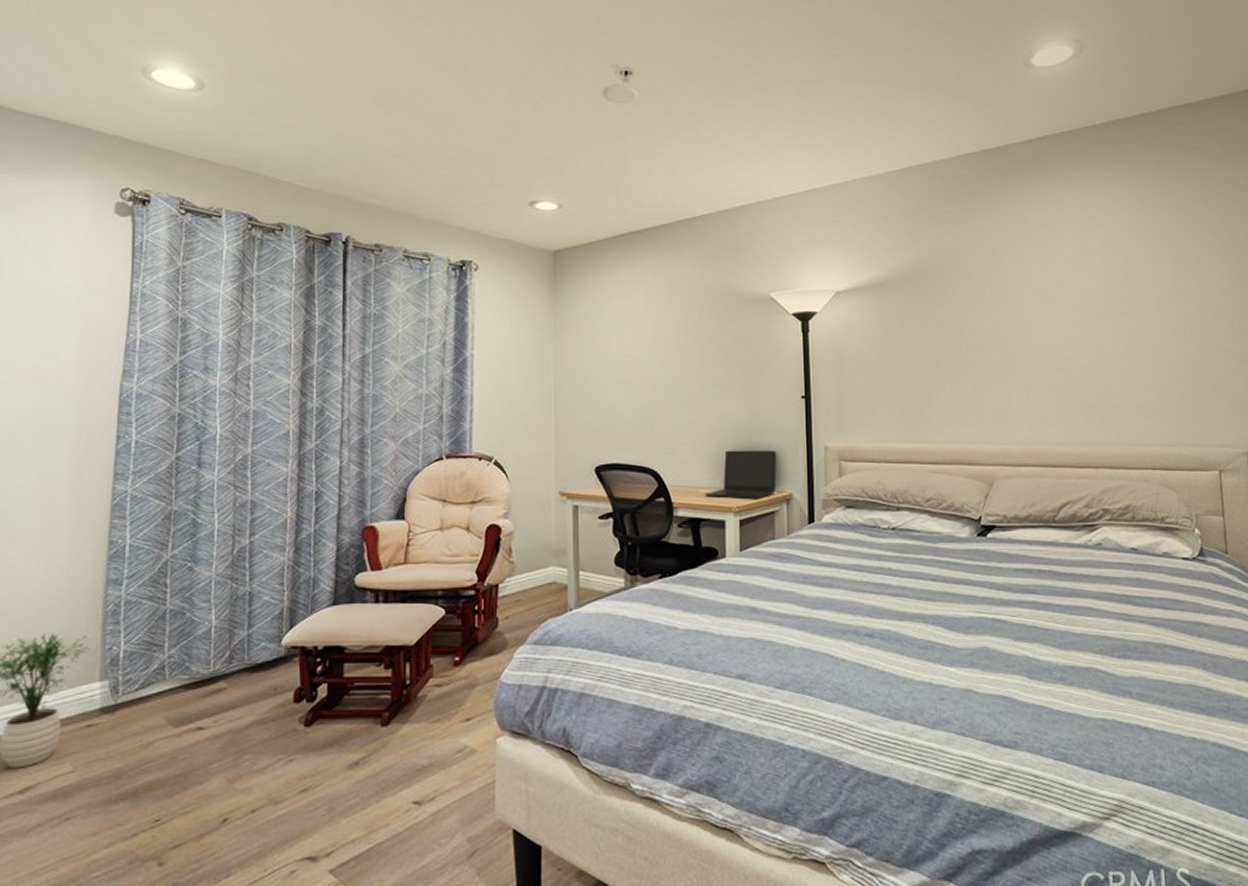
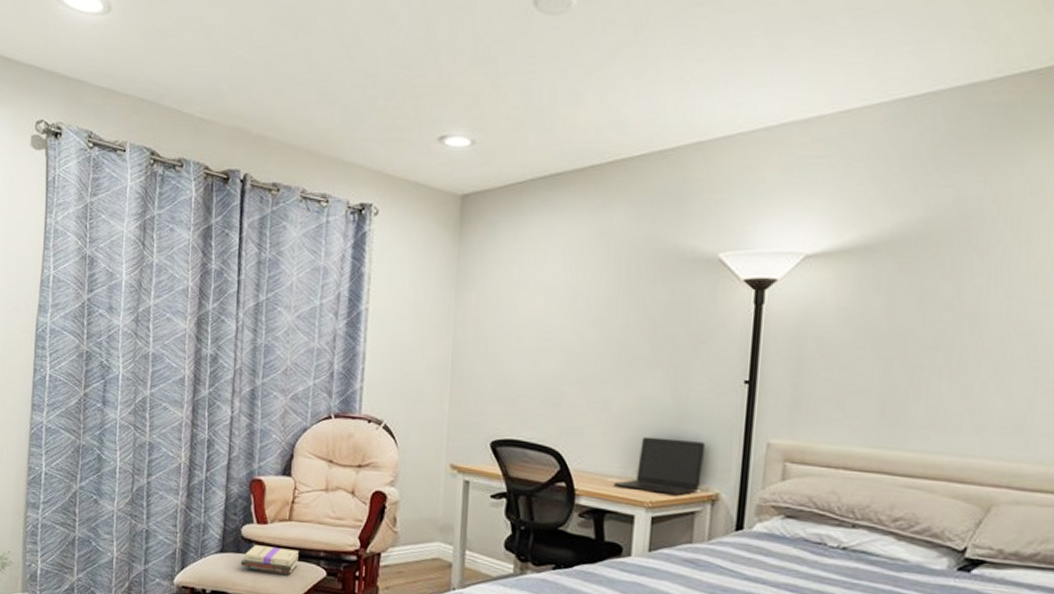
books: none [354,592,416,620] -> present [240,545,299,575]

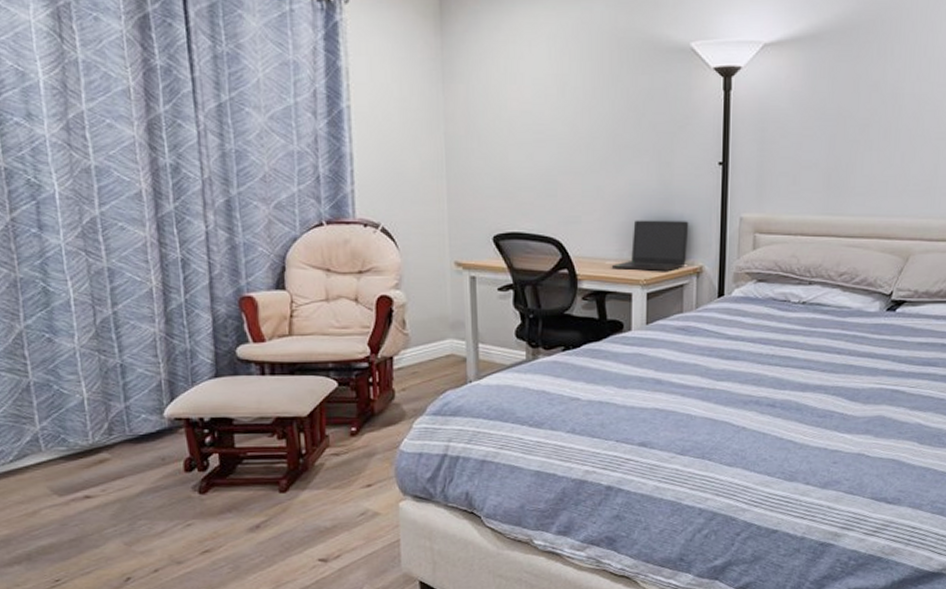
books: present [240,545,299,575] -> none [239,364,305,392]

